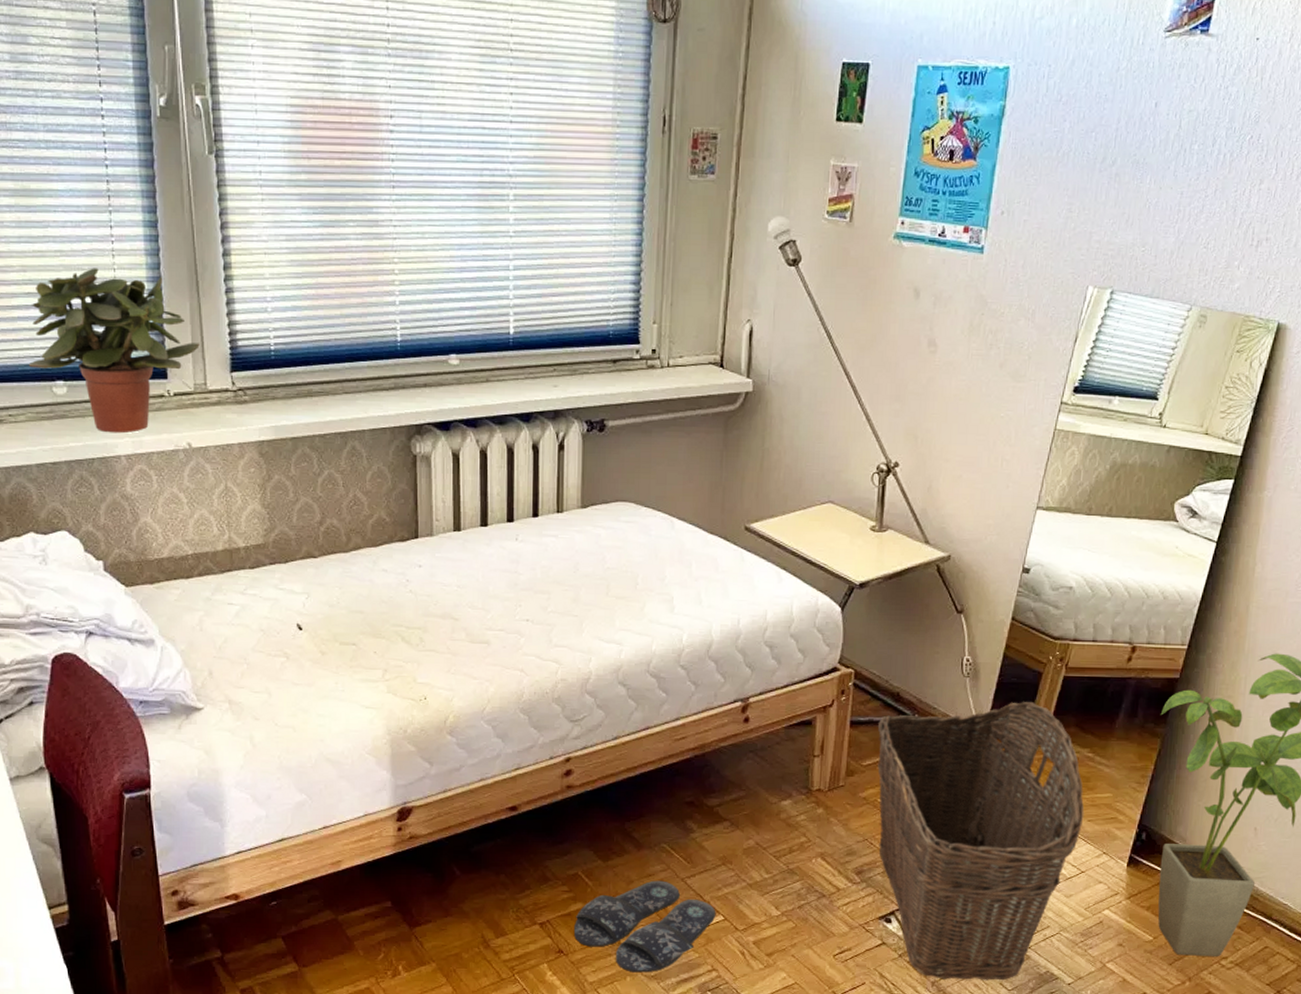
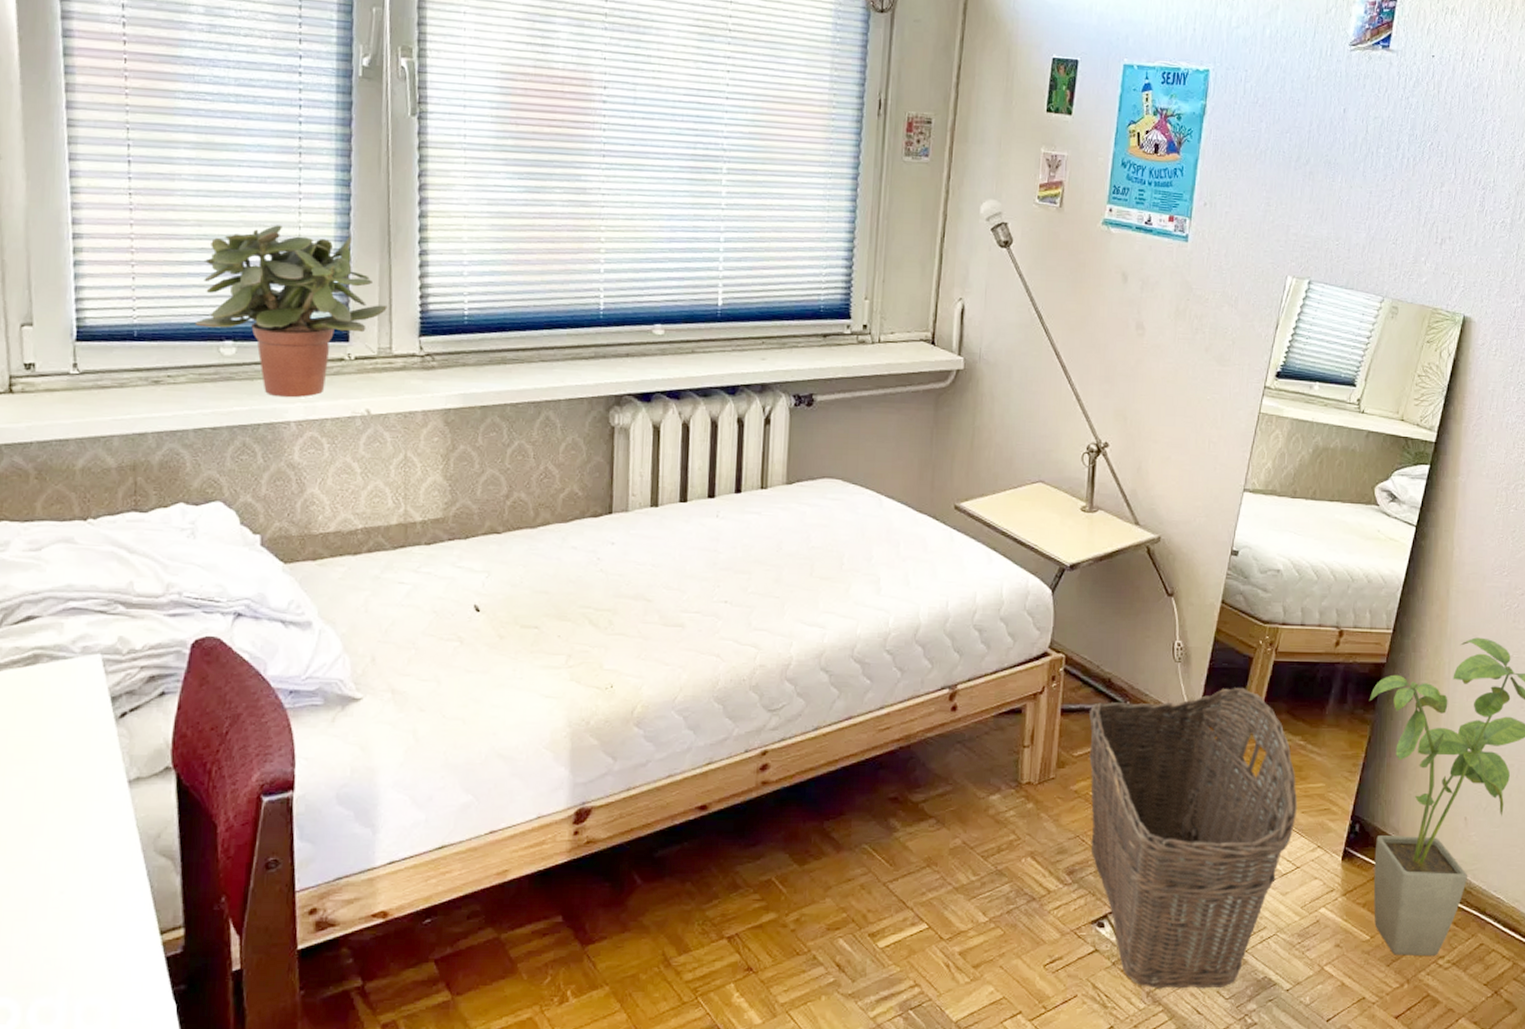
slippers: present [574,880,716,973] -> none [765,885,920,991]

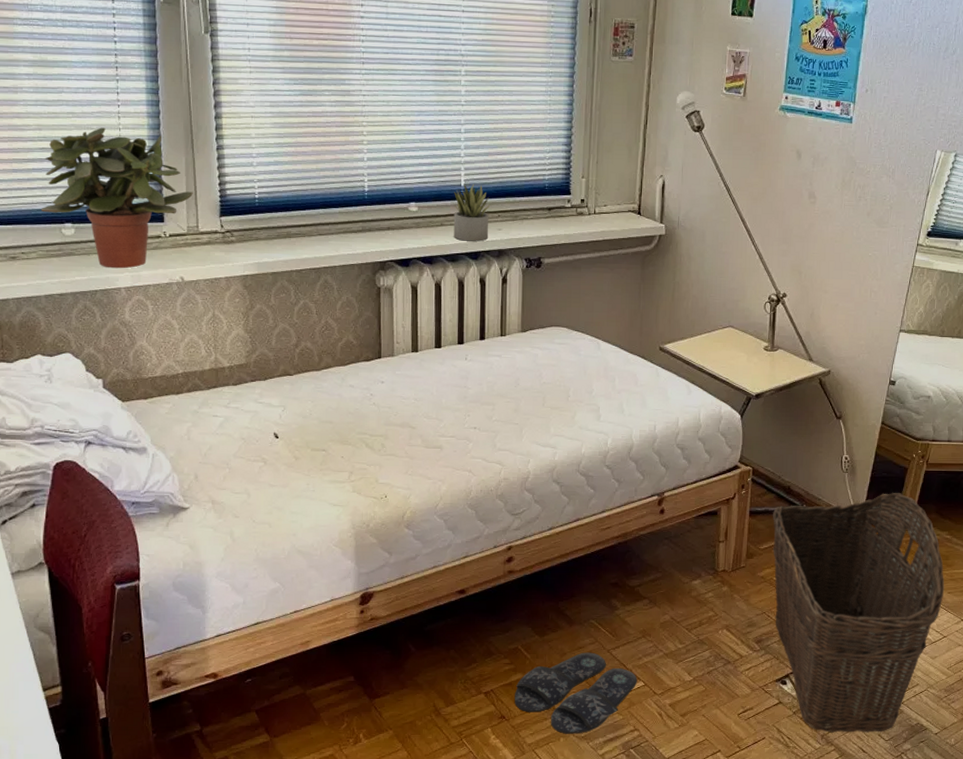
succulent plant: none [706,302,753,373] -> present [453,183,491,242]
slippers: none [765,885,920,991] -> present [515,652,638,734]

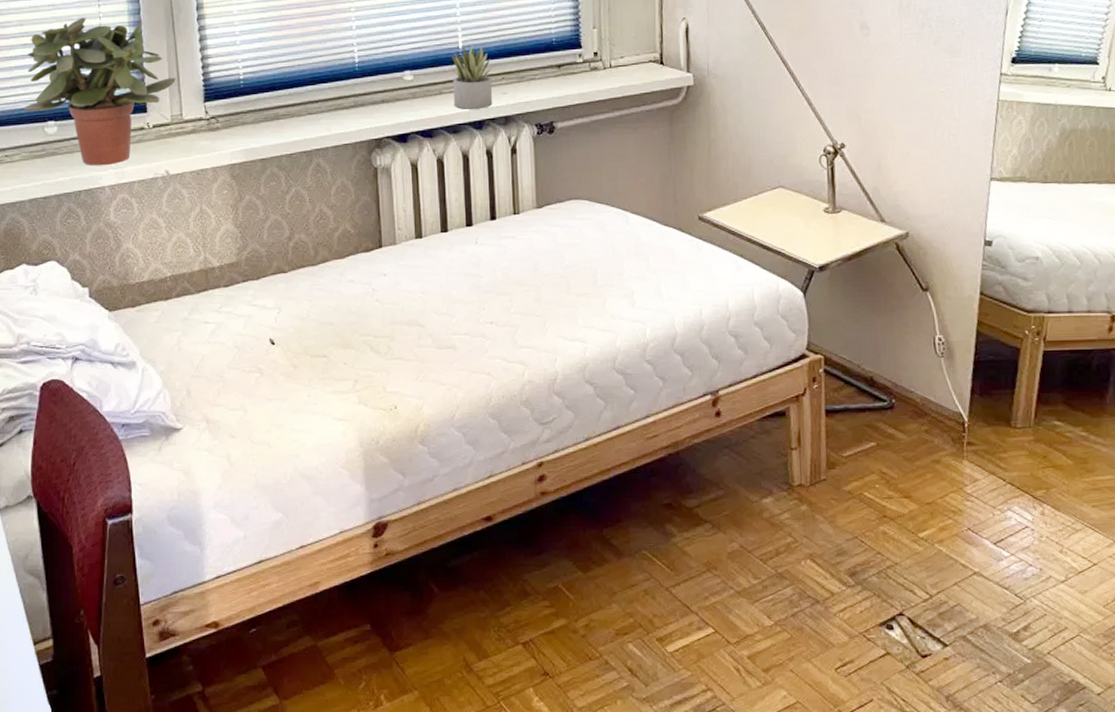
slippers: present [515,652,638,734] -> none [559,591,706,695]
wicker basket: present [772,493,945,733] -> none [854,380,1088,693]

